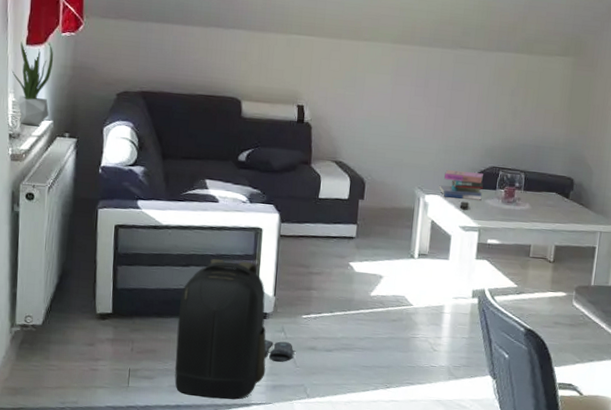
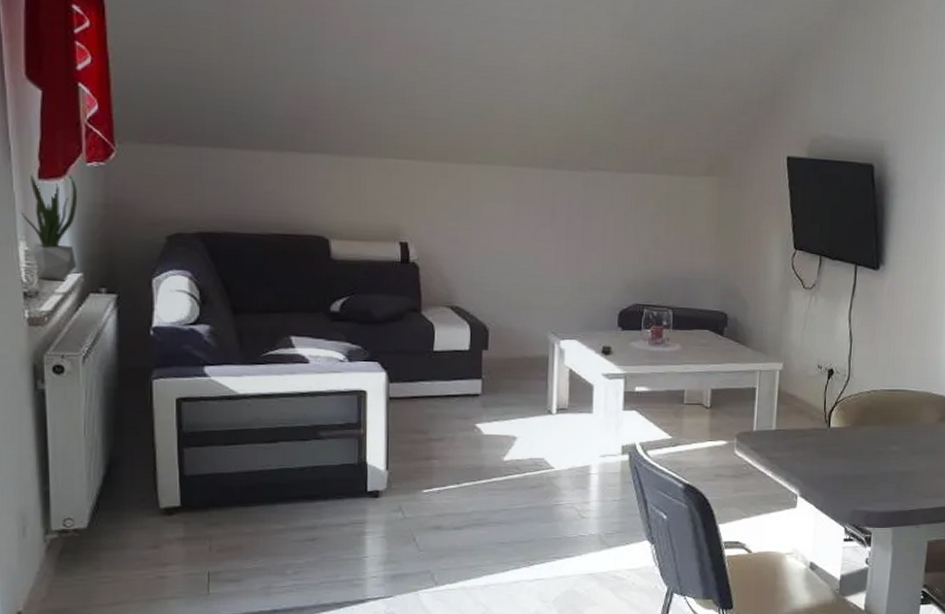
backpack: present [174,259,266,399] -> none [267,431,382,598]
slippers: present [264,340,295,362] -> none [378,522,417,547]
books: present [439,170,484,200] -> none [576,310,628,343]

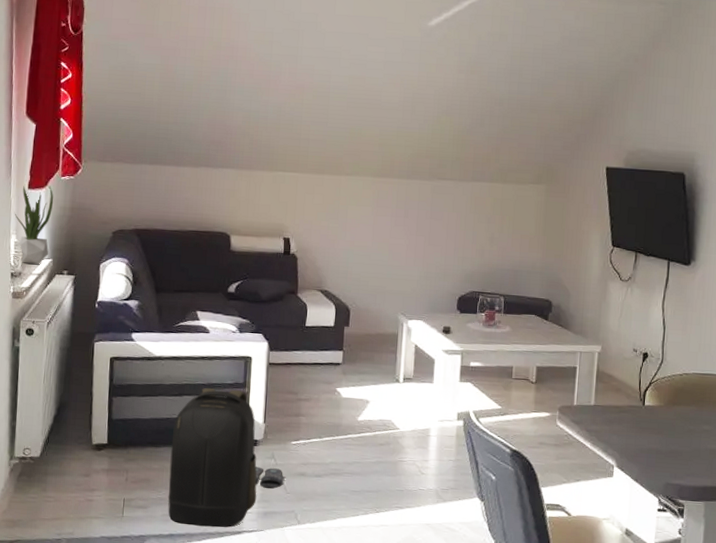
backpack: none [267,431,382,598] -> present [167,388,257,527]
slippers: none [378,522,417,547] -> present [255,467,285,489]

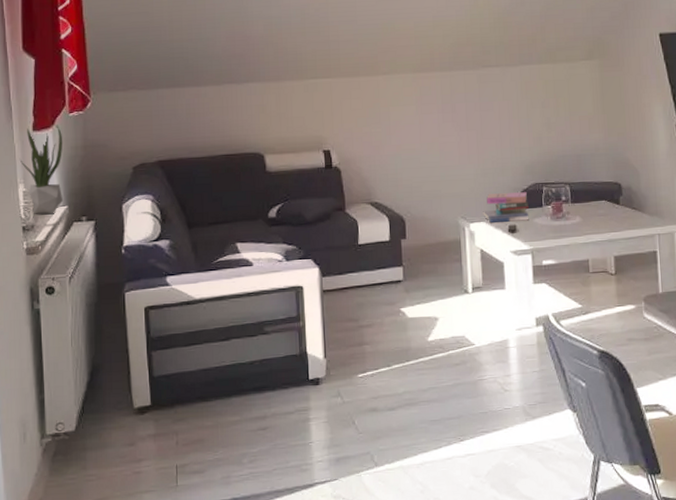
backpack: present [167,388,257,527] -> none [223,325,326,485]
slippers: present [255,467,285,489] -> none [321,407,355,431]
books: none [421,296,465,324] -> present [483,192,530,223]

